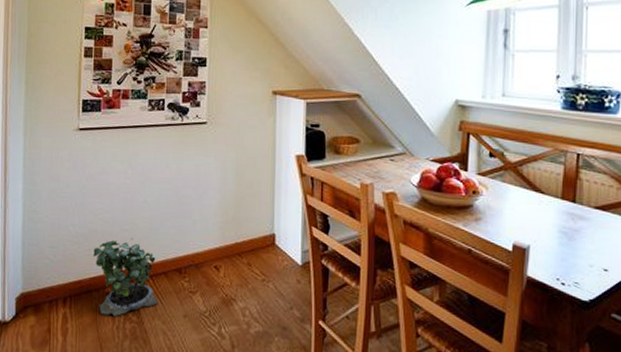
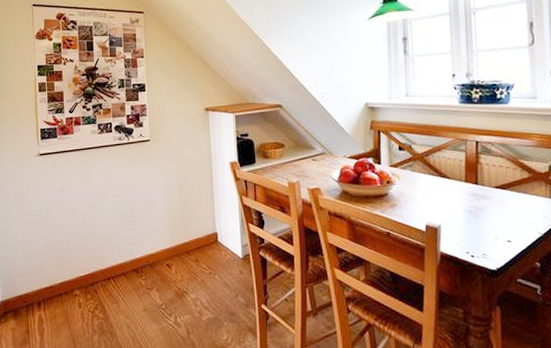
potted plant: present [93,237,158,317] -> none [60,245,120,315]

